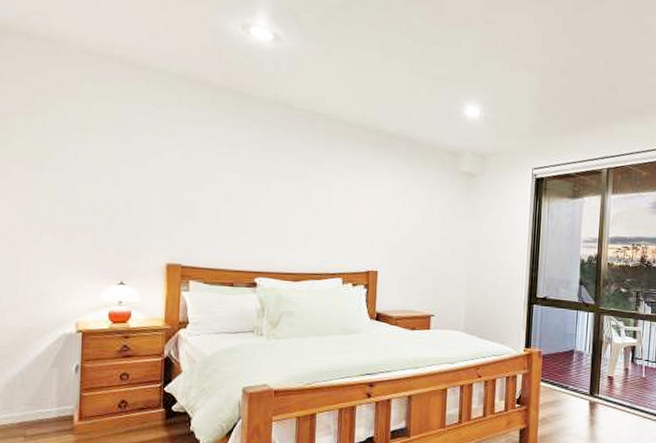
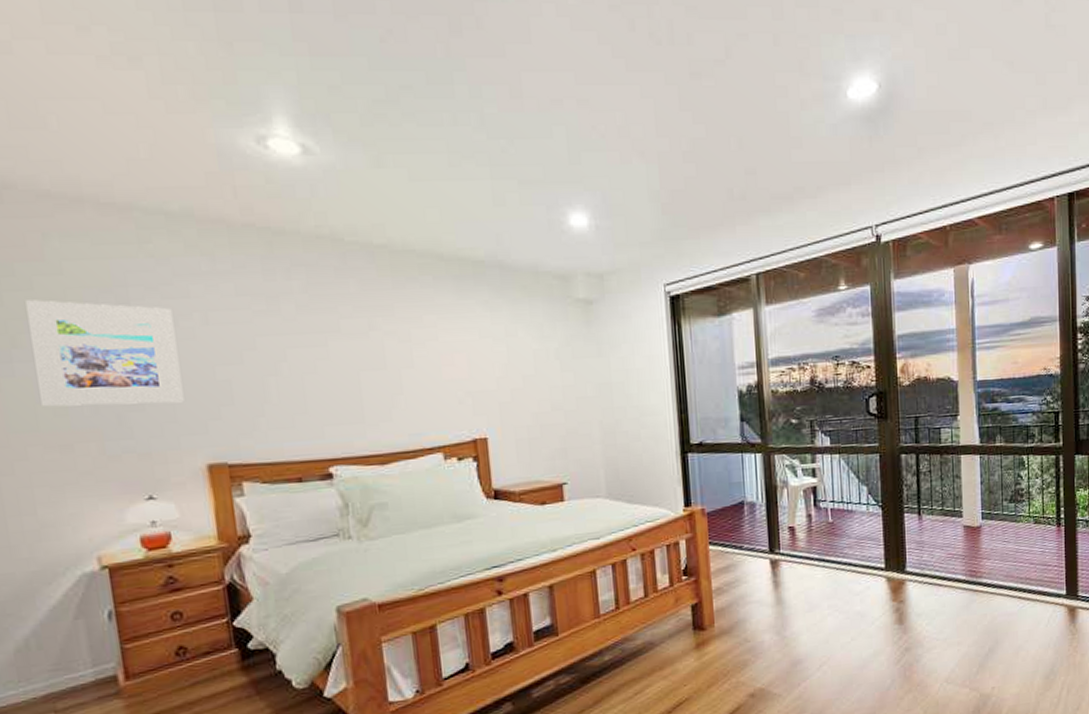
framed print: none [58,126,161,214] -> present [26,300,184,407]

